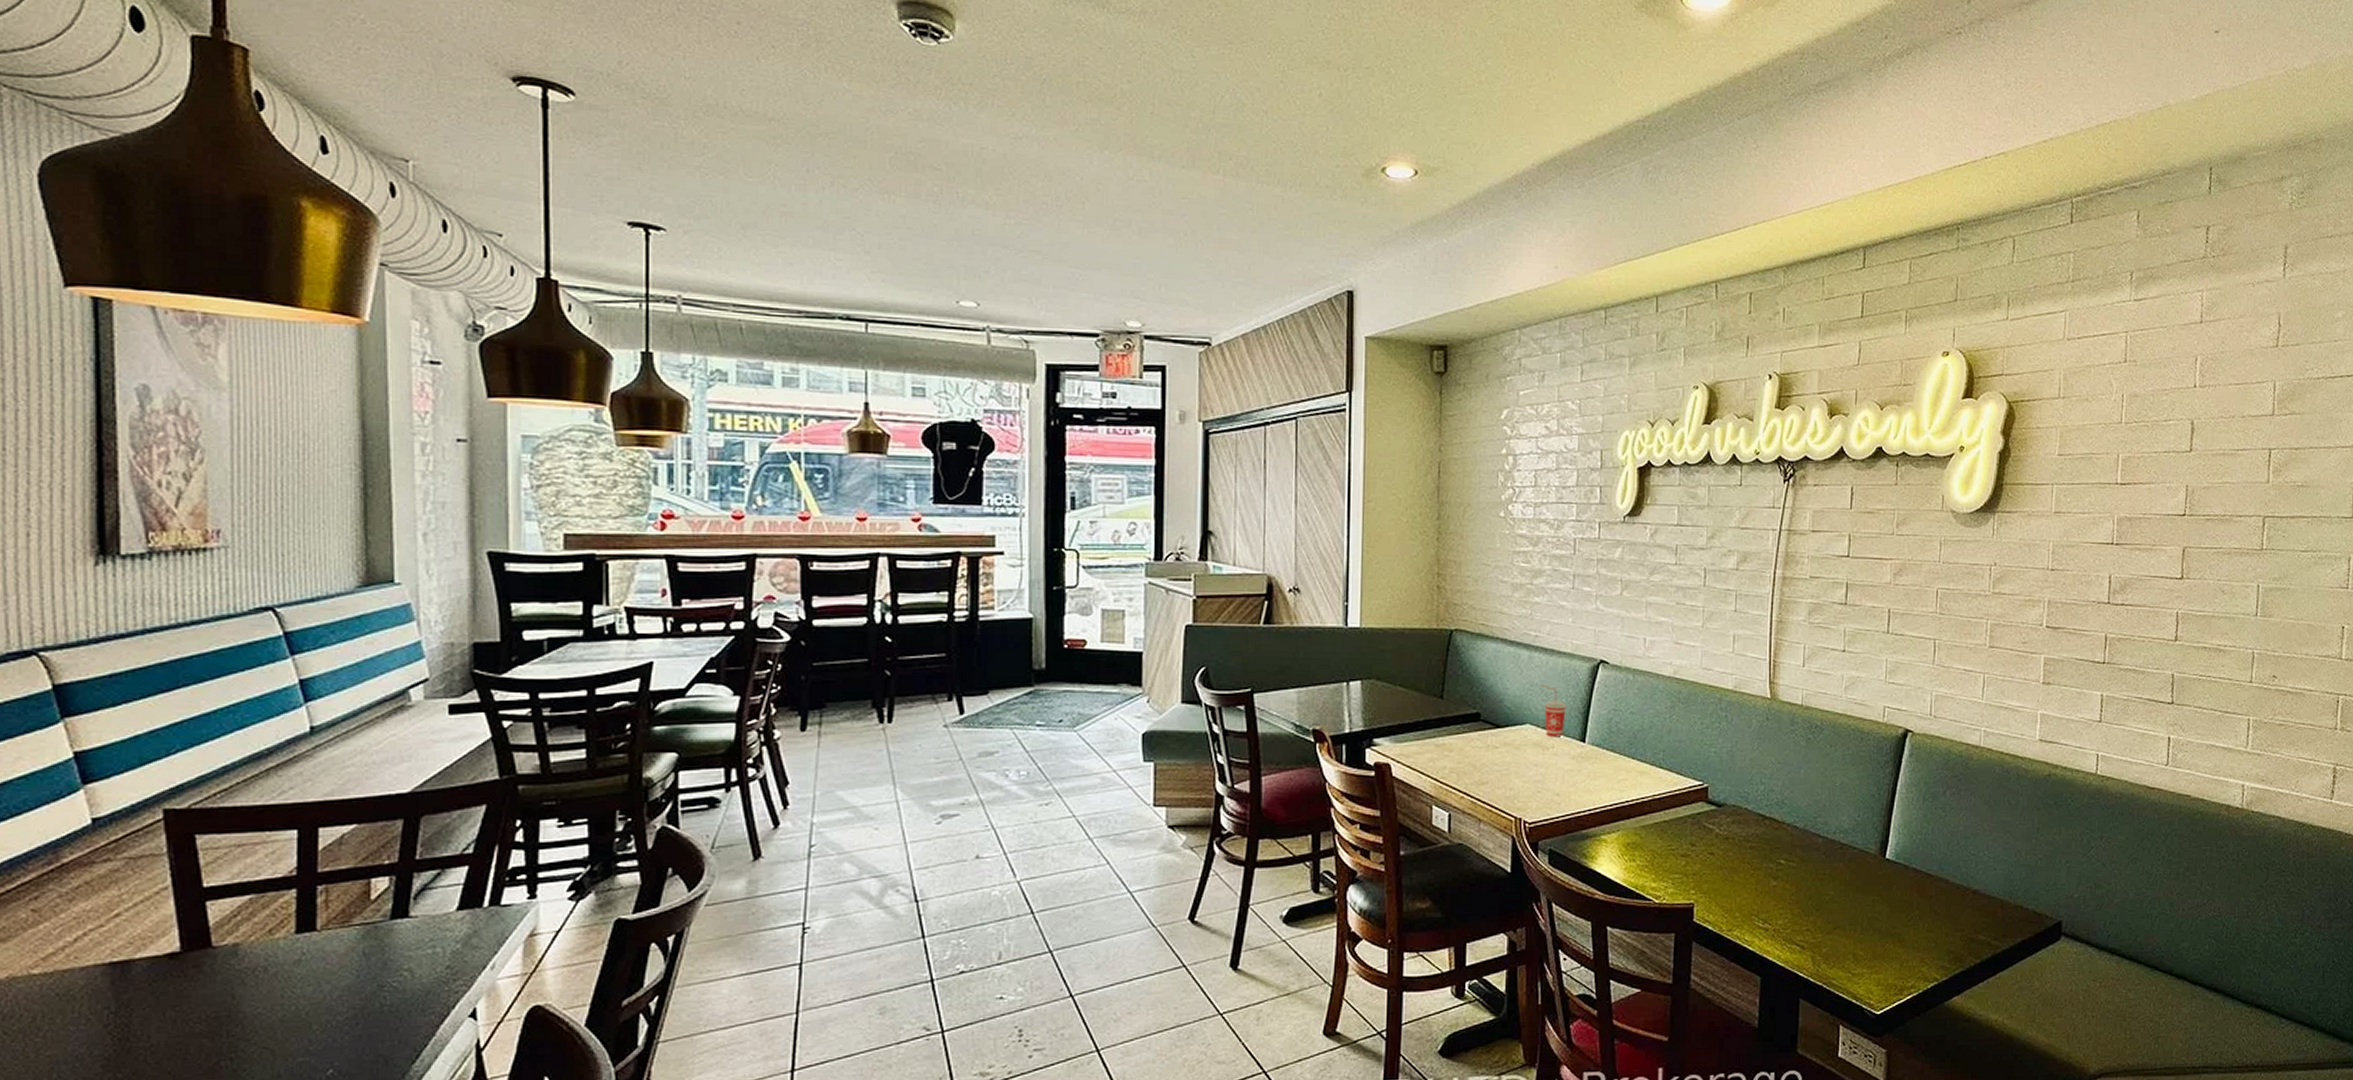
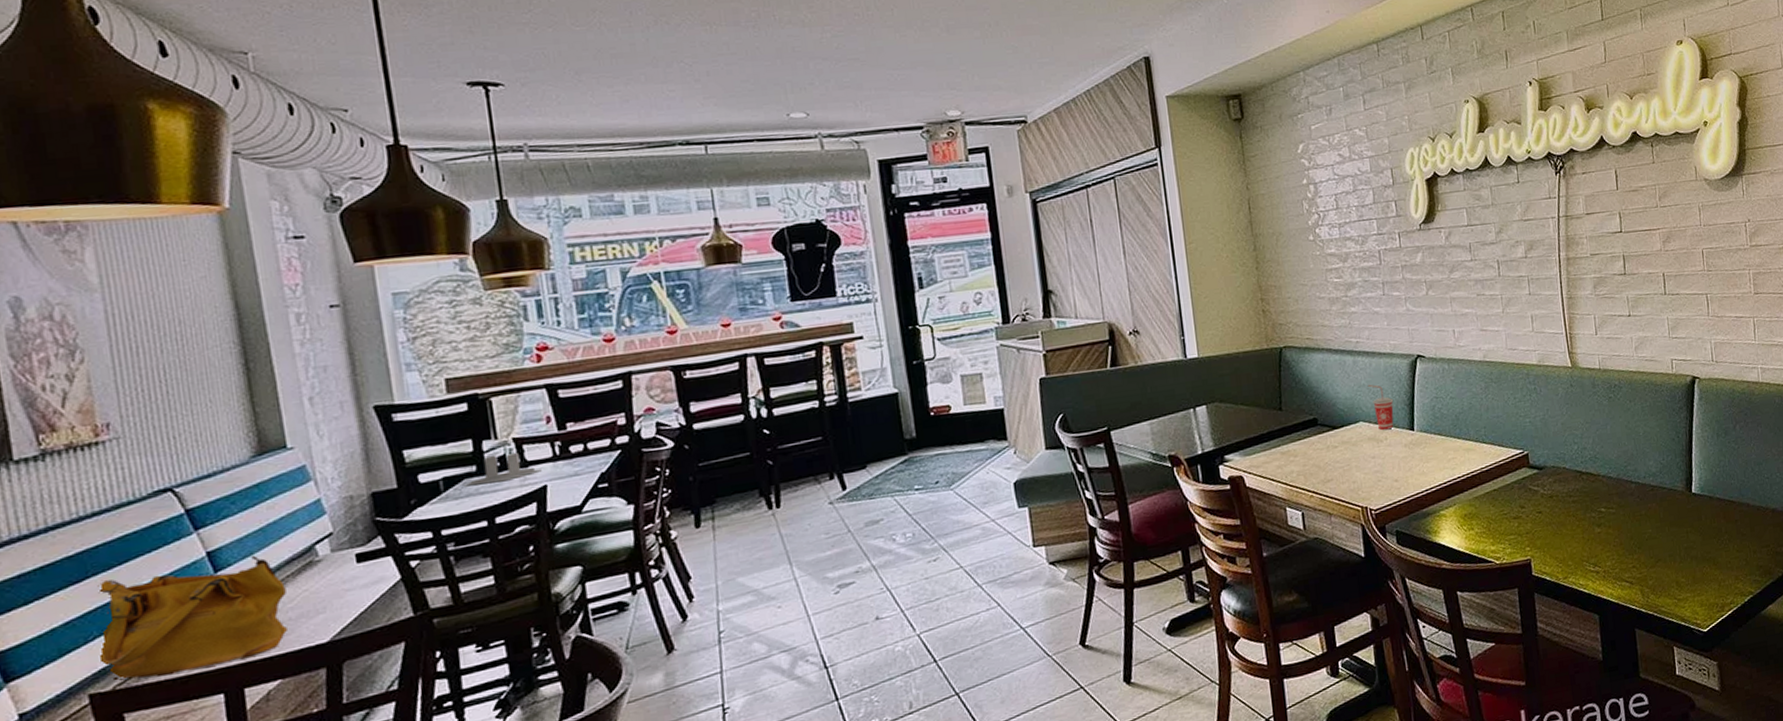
handbag: none [180,690,374,801] -> present [97,555,287,680]
napkin holder: none [567,623,650,651] -> present [463,453,542,487]

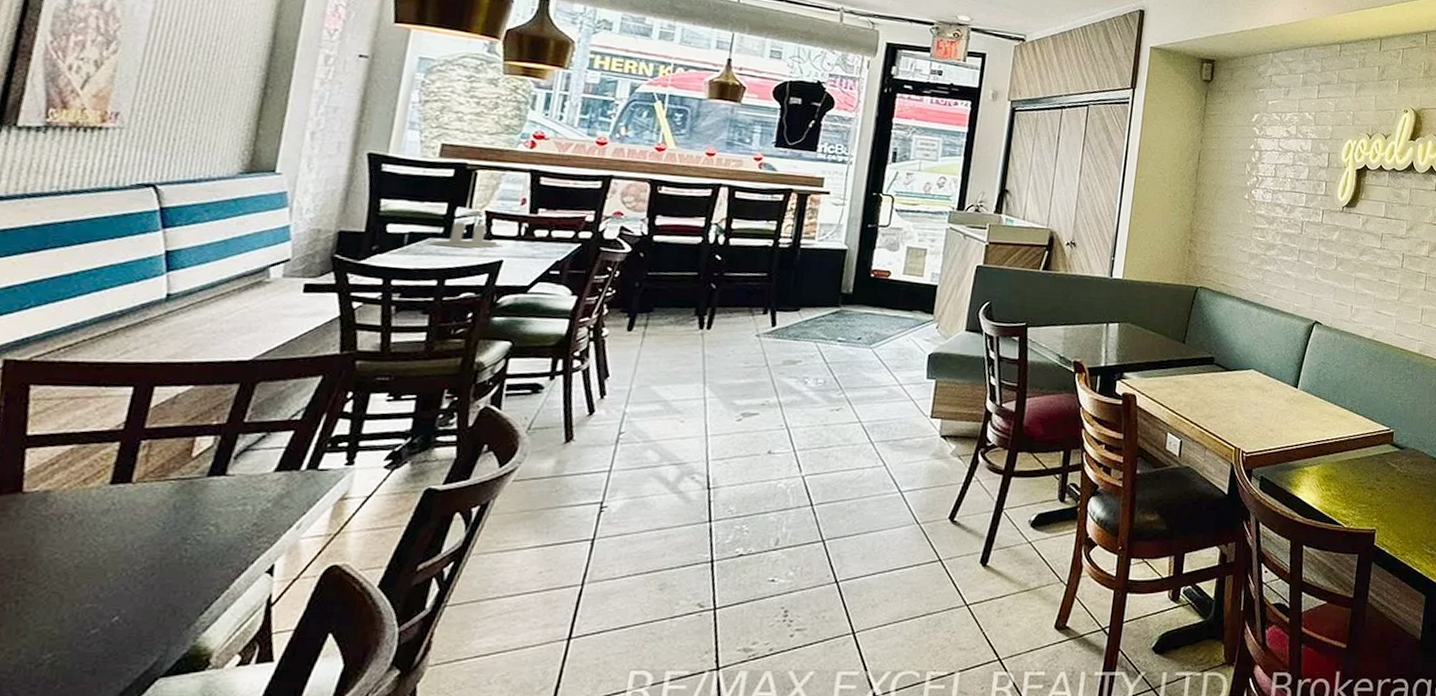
handbag: present [97,555,287,680] -> none [28,256,229,359]
beverage cup: present [1367,384,1394,431] -> none [1265,337,1286,383]

